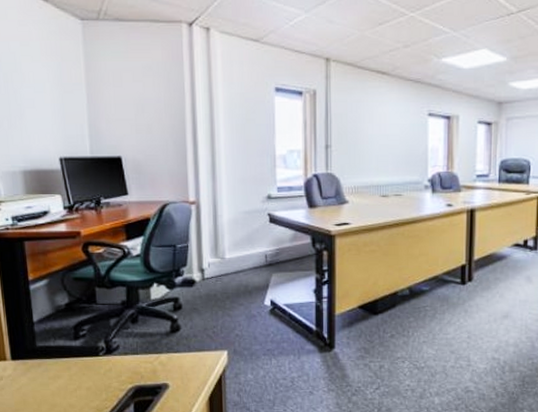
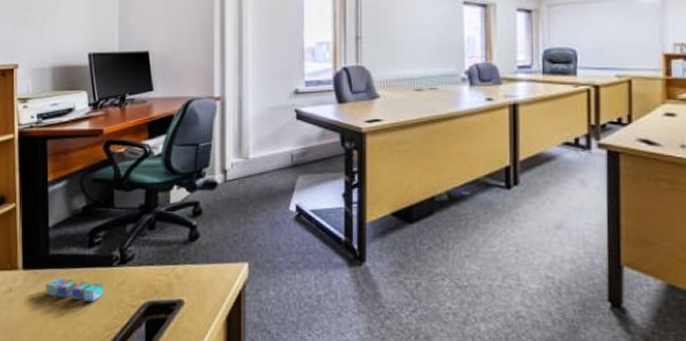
sticky notes: none [35,367,92,387] -> present [46,278,104,301]

